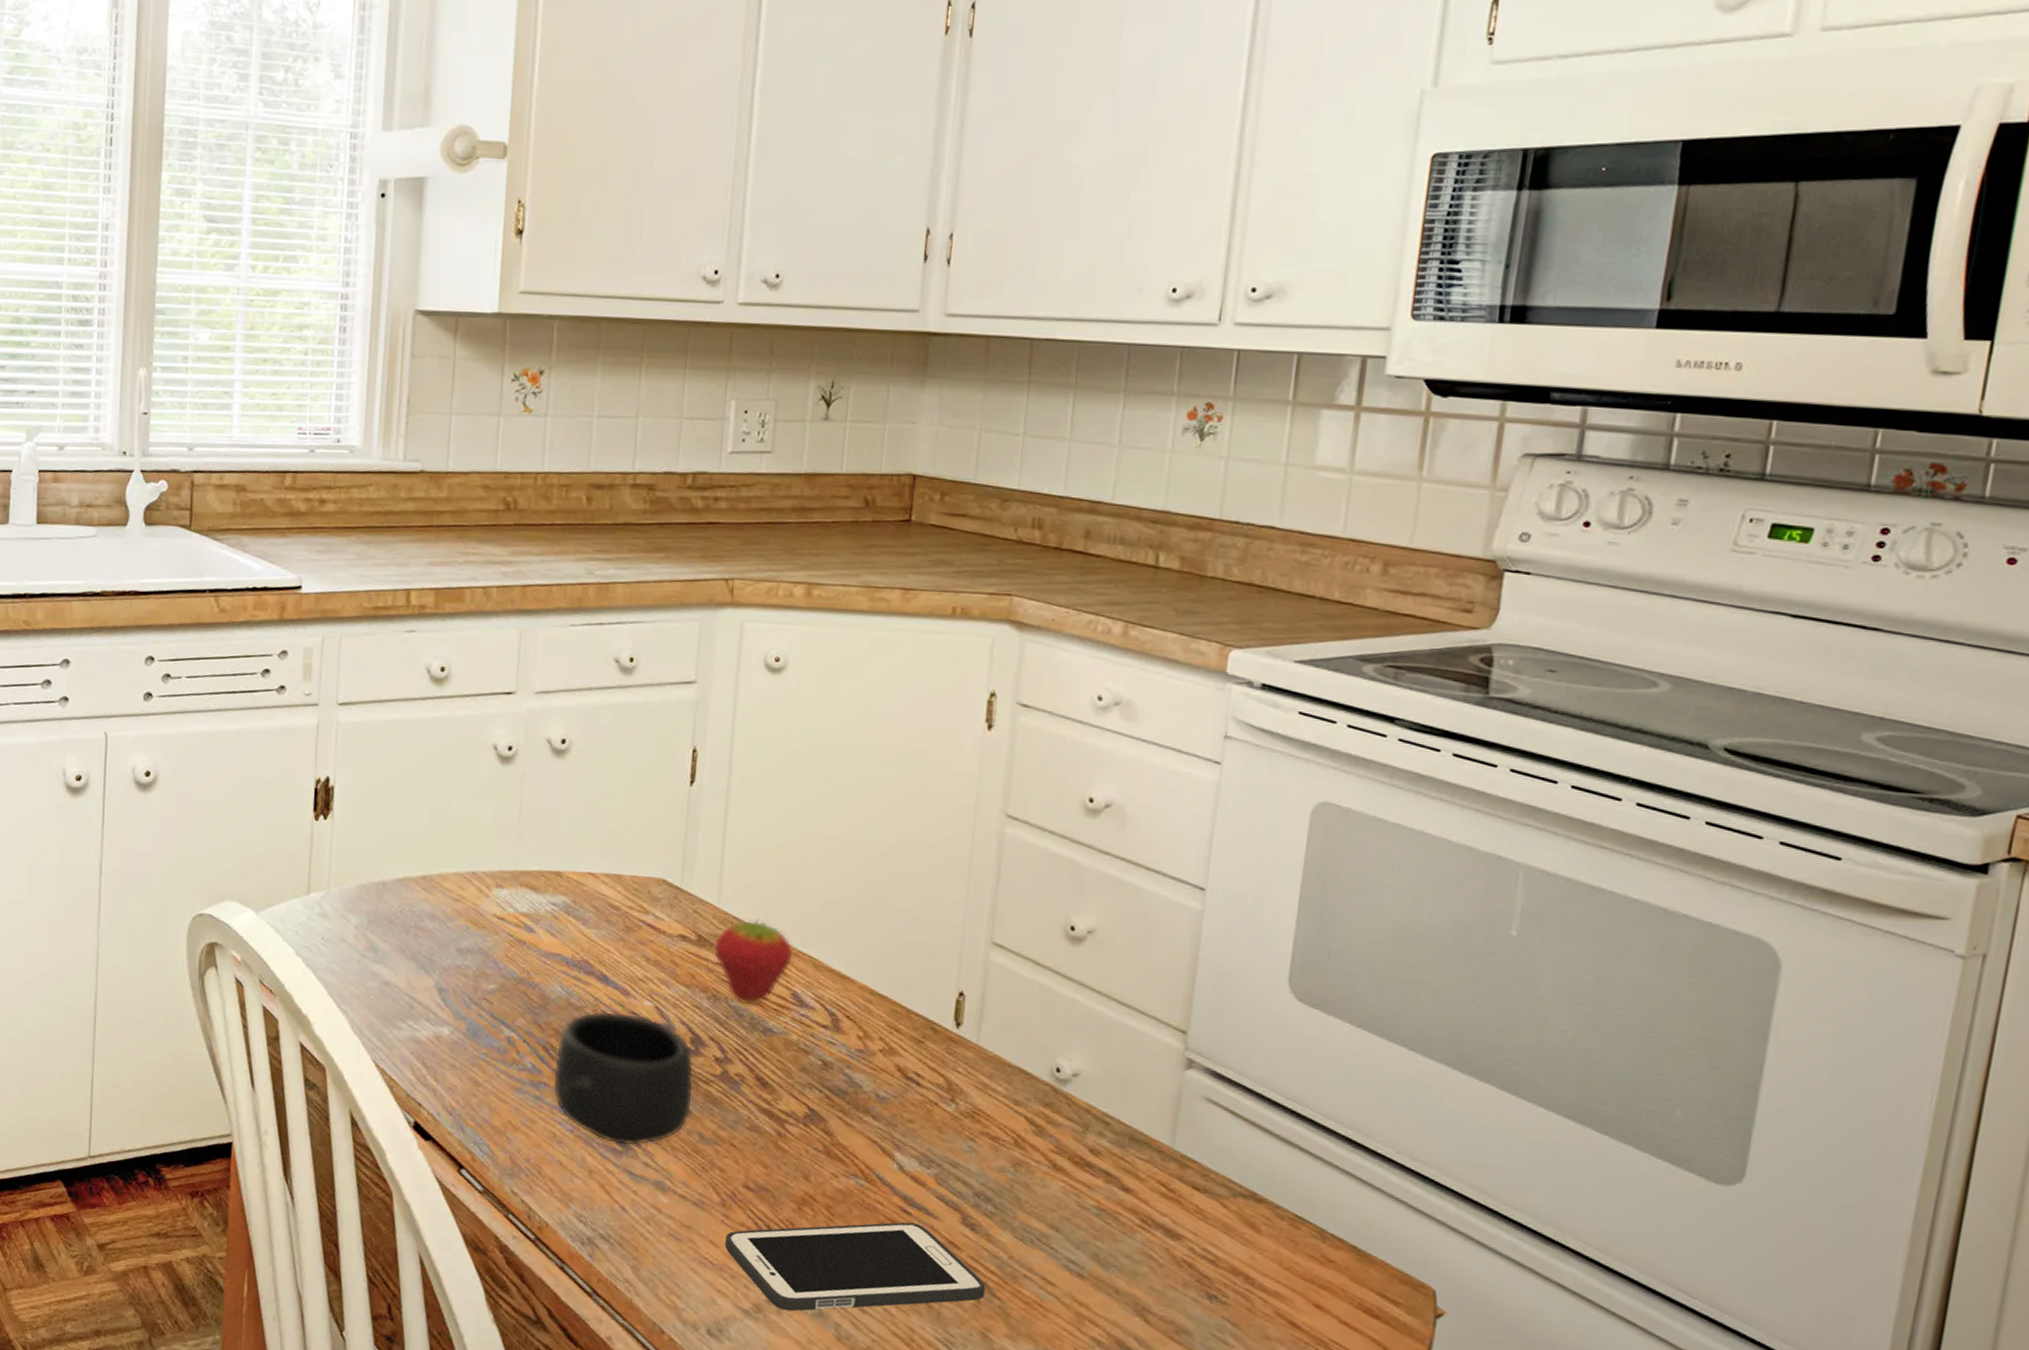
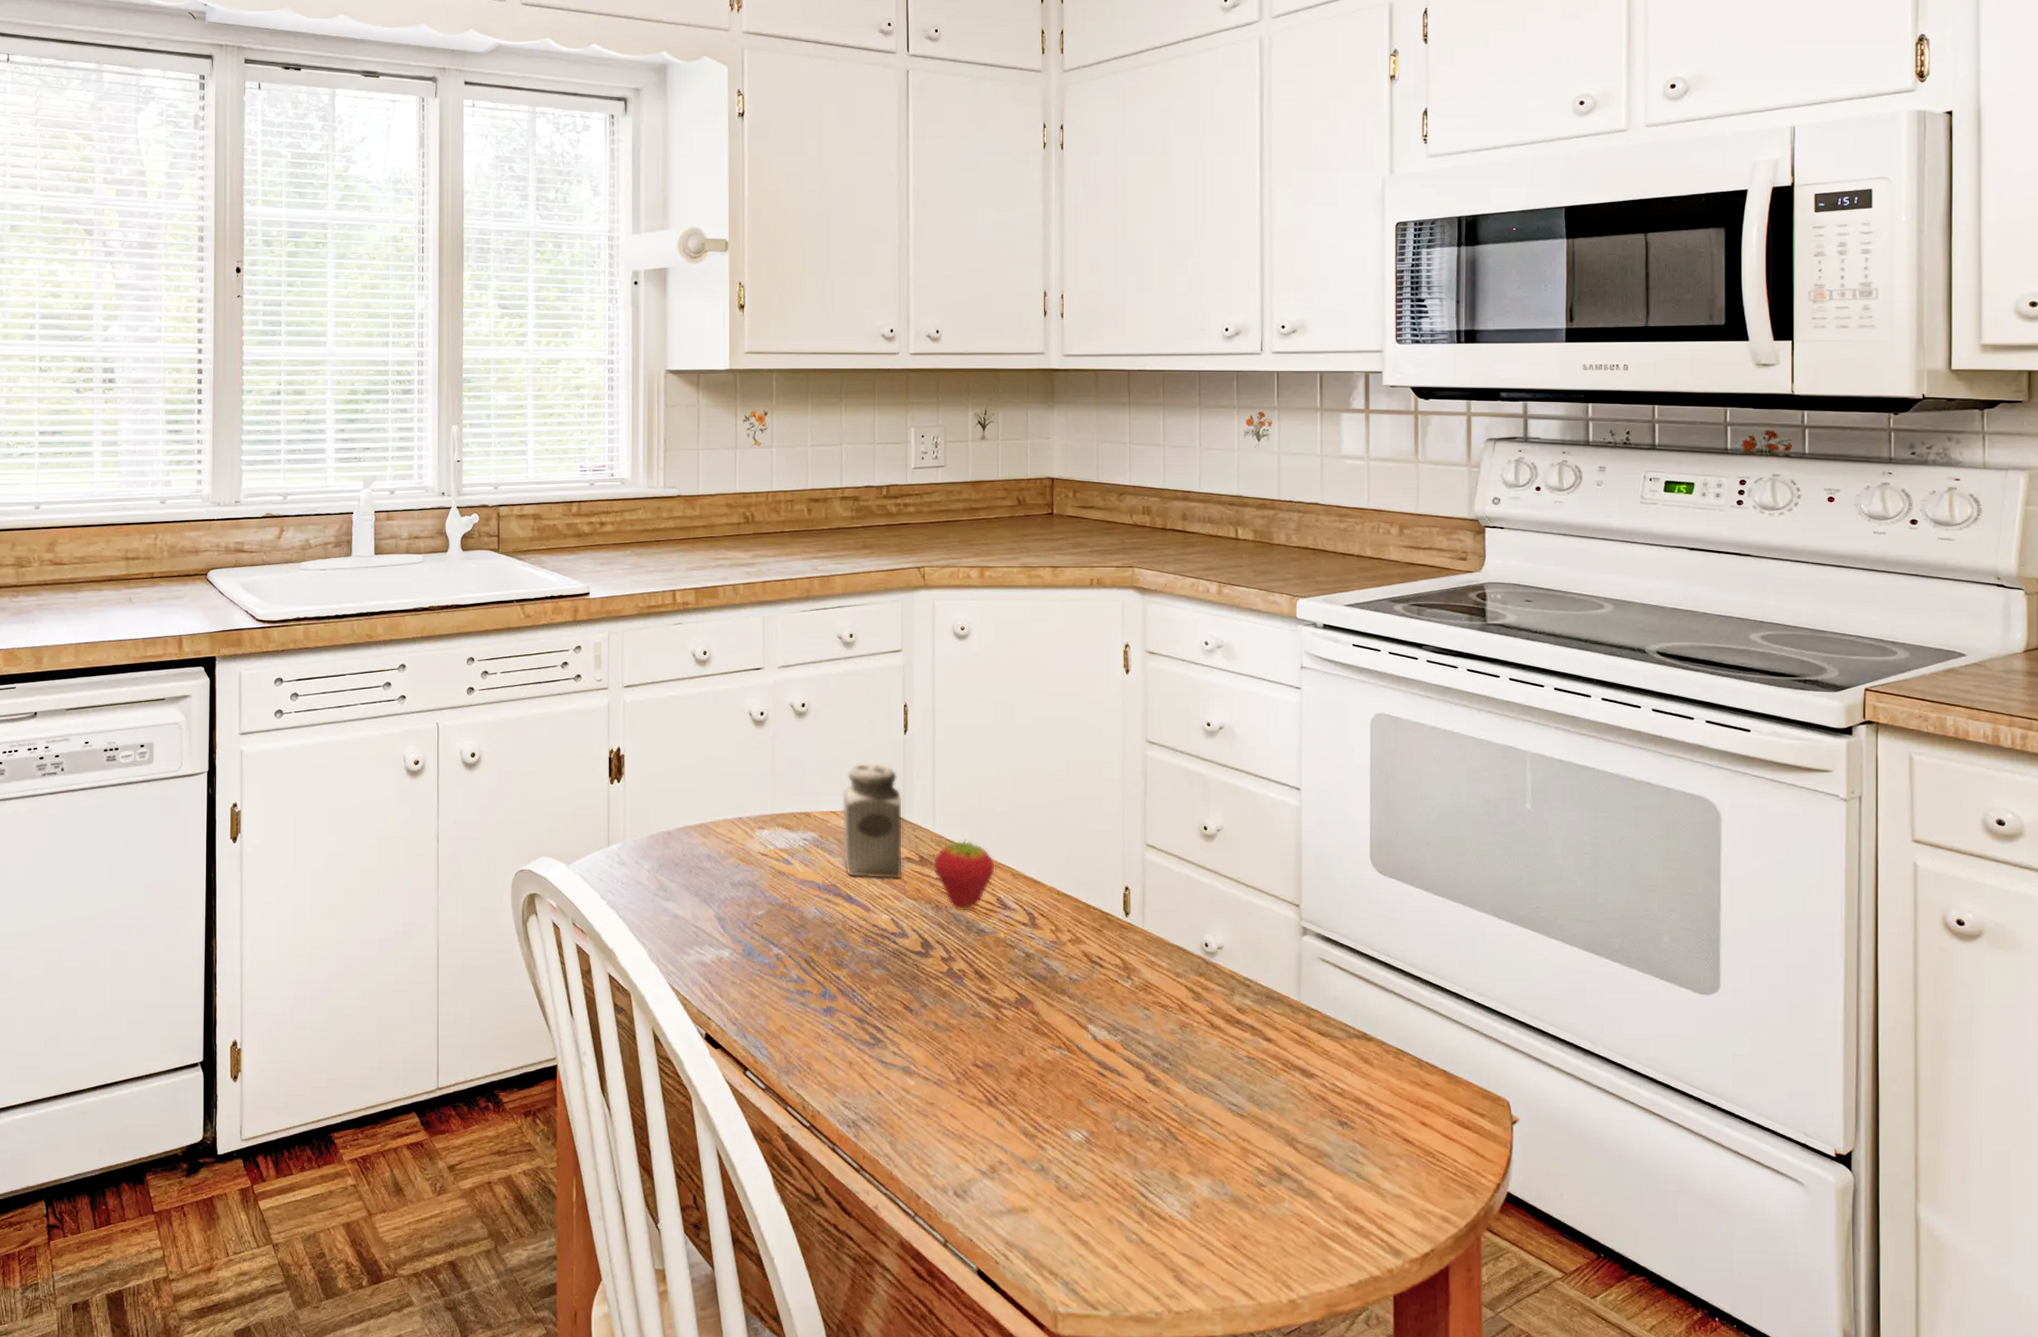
mug: present [552,1011,695,1146] -> none [814,925,927,1038]
salt shaker: none [599,816,682,961] -> present [842,762,903,880]
cell phone: present [725,1222,986,1312] -> none [963,1083,1170,1169]

